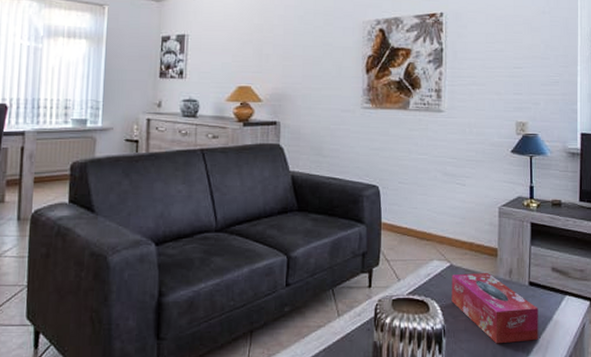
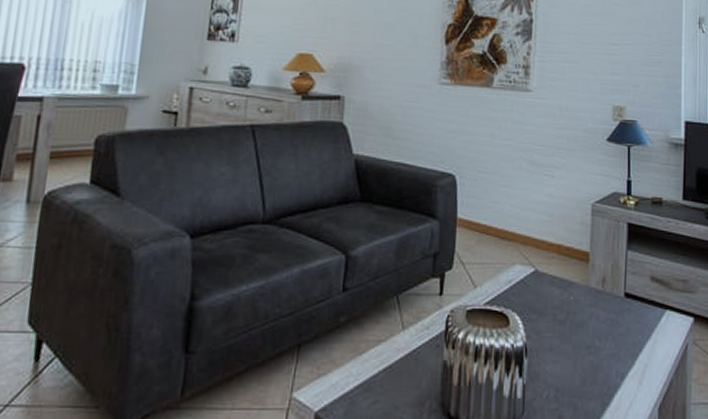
tissue box: present [451,273,538,344] -> none [535,281,635,367]

